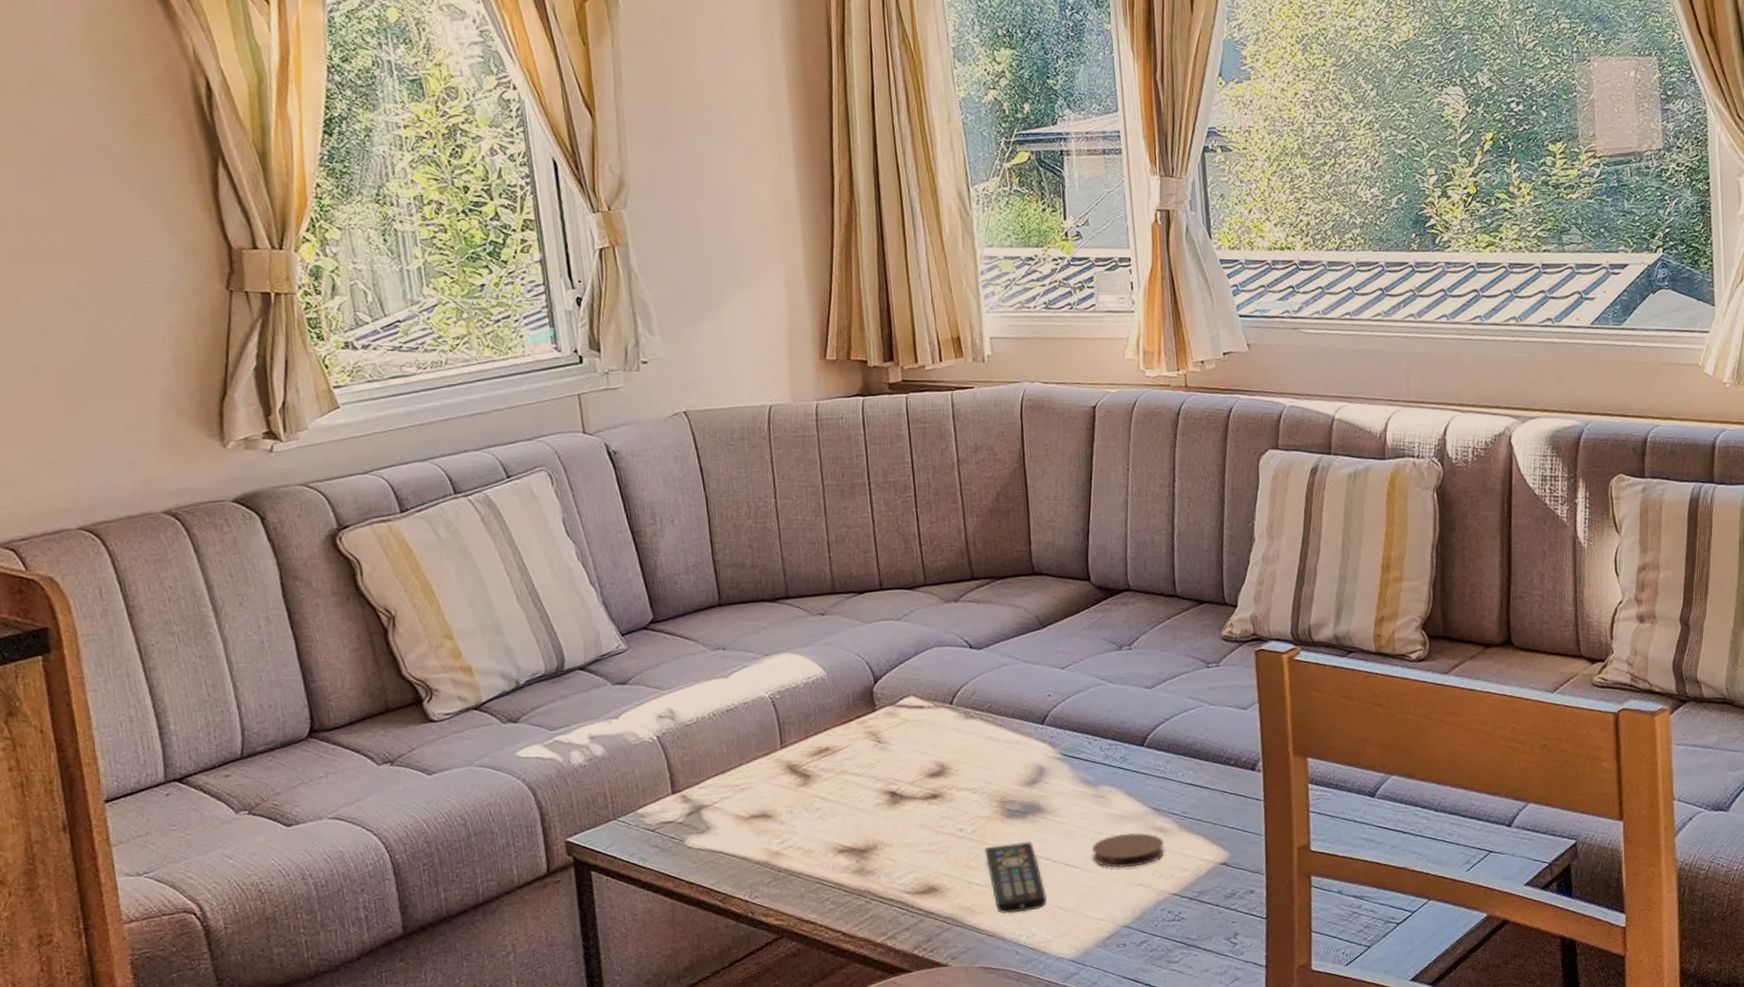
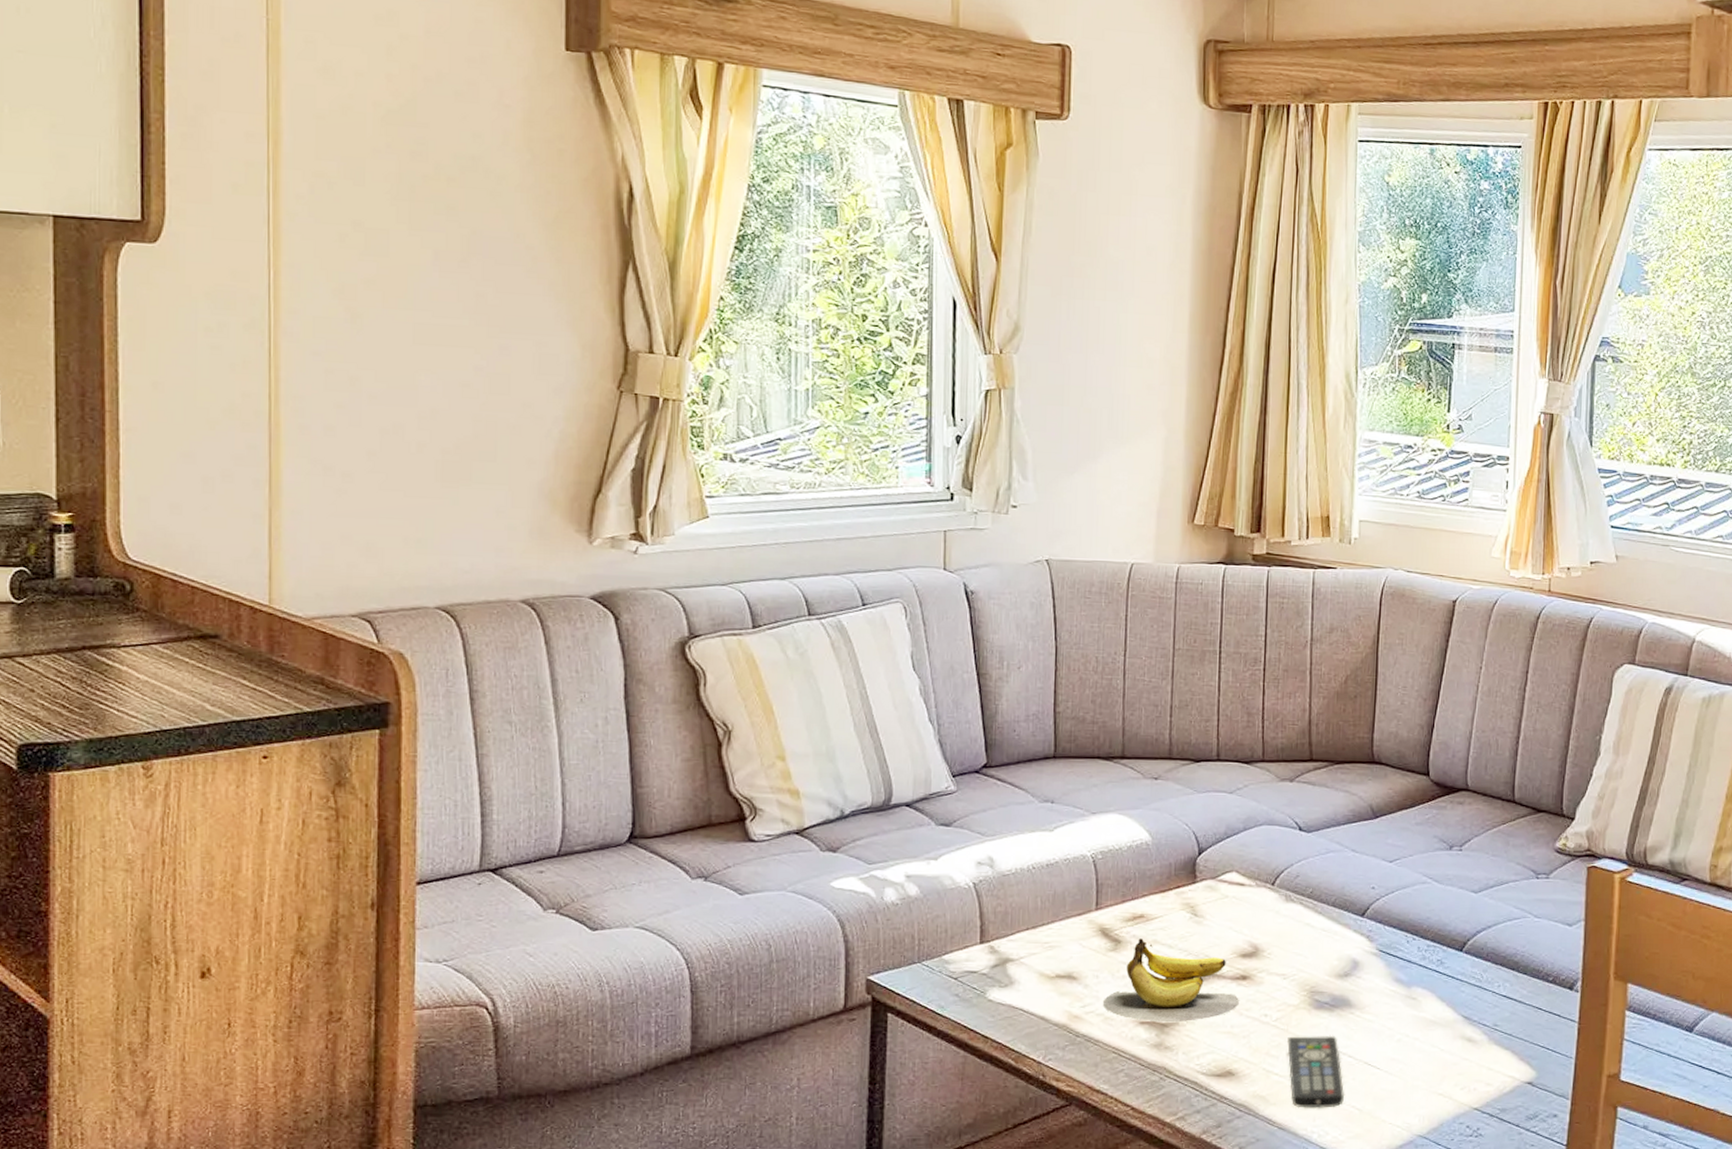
banana: none [801,770,933,850] -> present [1103,938,1239,1023]
coaster: present [1092,833,1165,868] -> none [1396,1040,1471,1075]

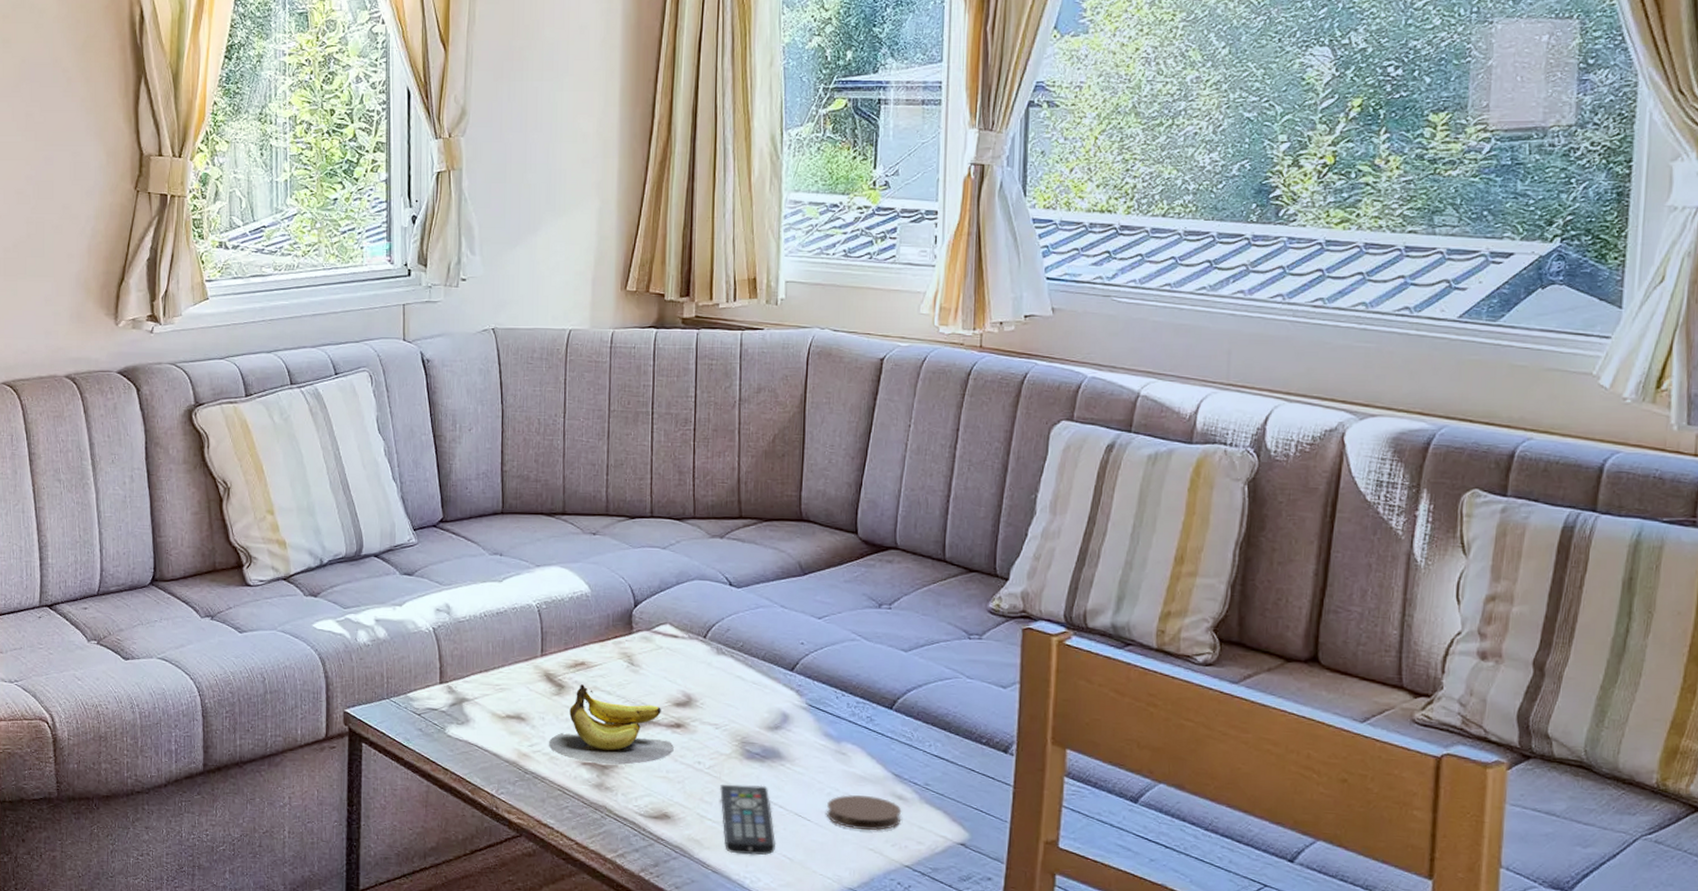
coaster: none [1396,1040,1471,1075] -> present [826,795,902,831]

